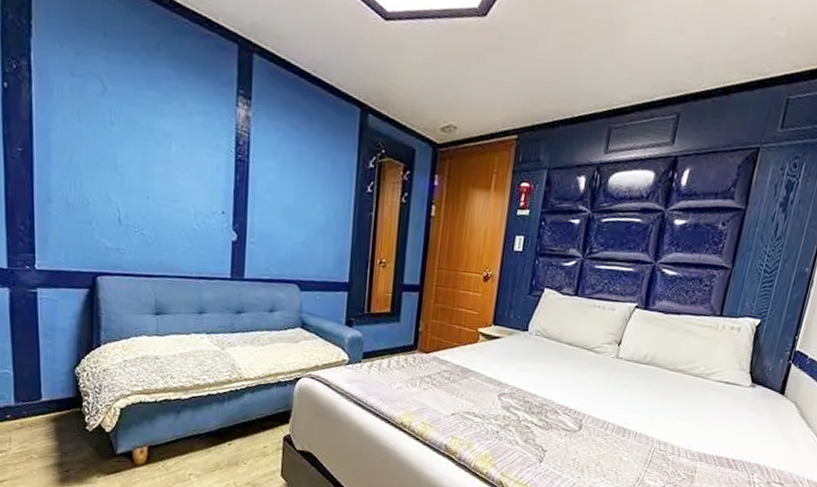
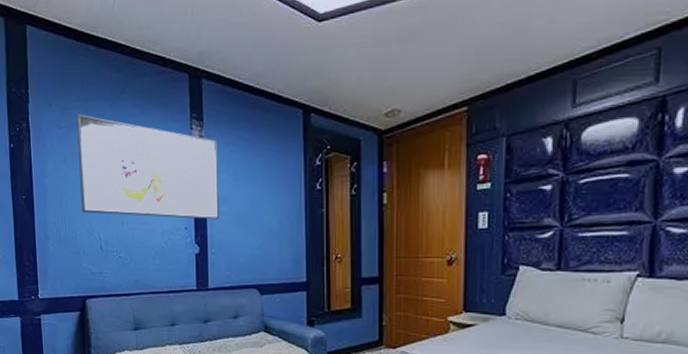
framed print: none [96,63,266,208] -> present [77,114,219,220]

